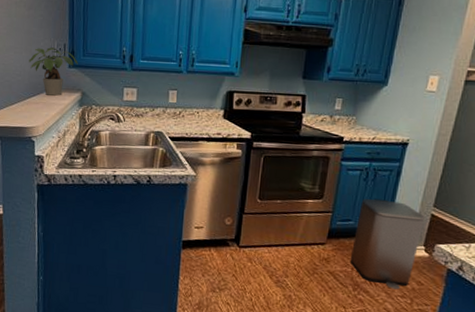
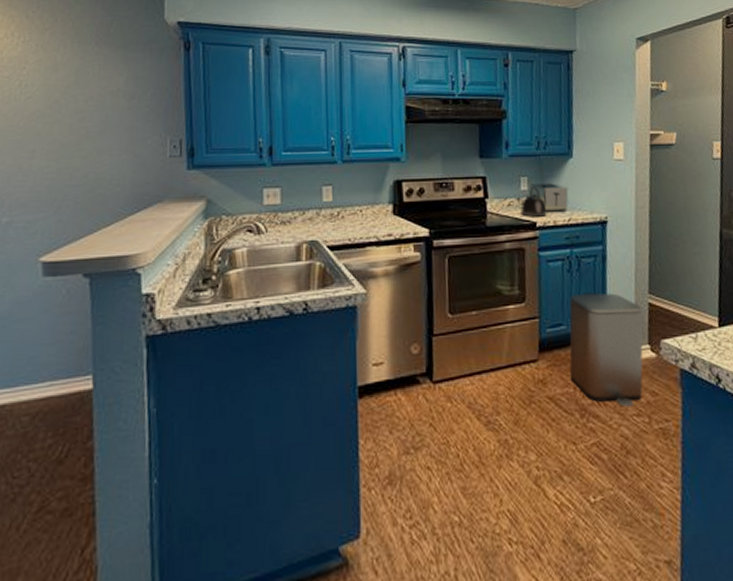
potted plant: present [29,47,78,96] -> none [131,145,200,208]
kettle: none [331,106,355,134] -> present [520,186,547,218]
toaster: none [343,104,378,131] -> present [530,182,569,212]

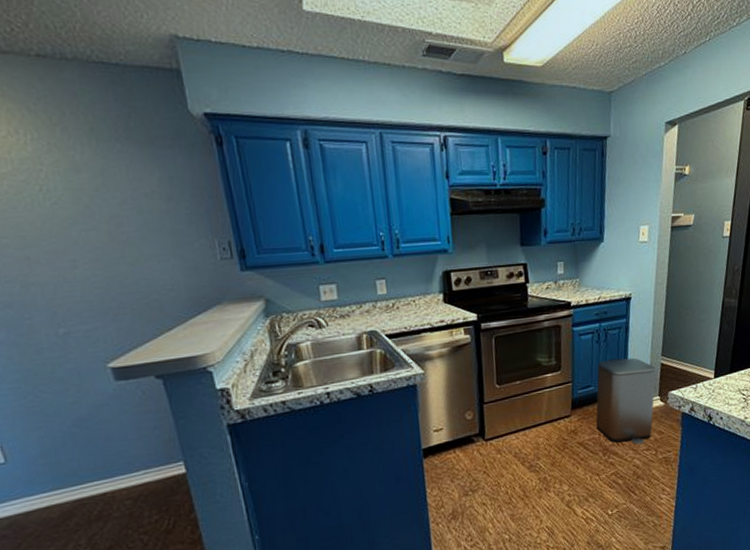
kettle: present [520,186,547,218] -> none [557,269,580,299]
toaster: present [530,182,569,212] -> none [566,266,599,293]

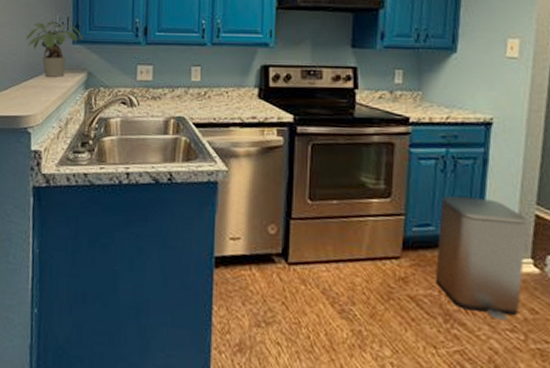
potted plant: none [182,248,253,310] -> present [26,21,84,77]

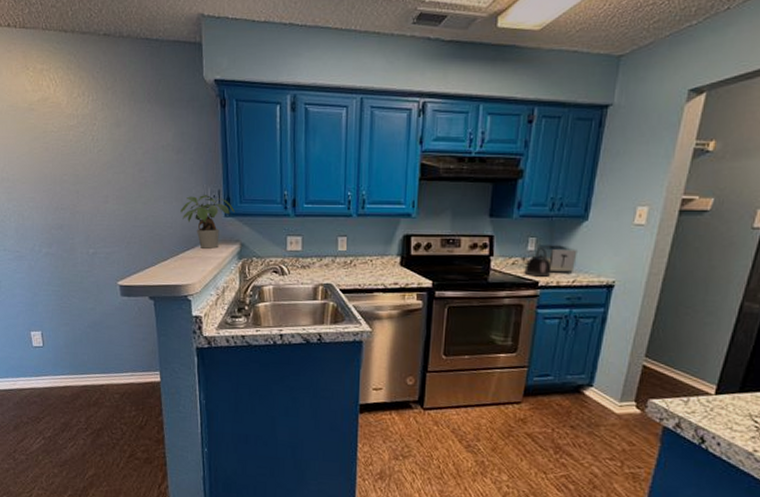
kettle: none [393,79,423,114] -> present [524,246,552,278]
toaster: none [405,76,449,109] -> present [537,243,577,273]
pedal bin: present [435,195,527,321] -> none [549,350,635,452]

